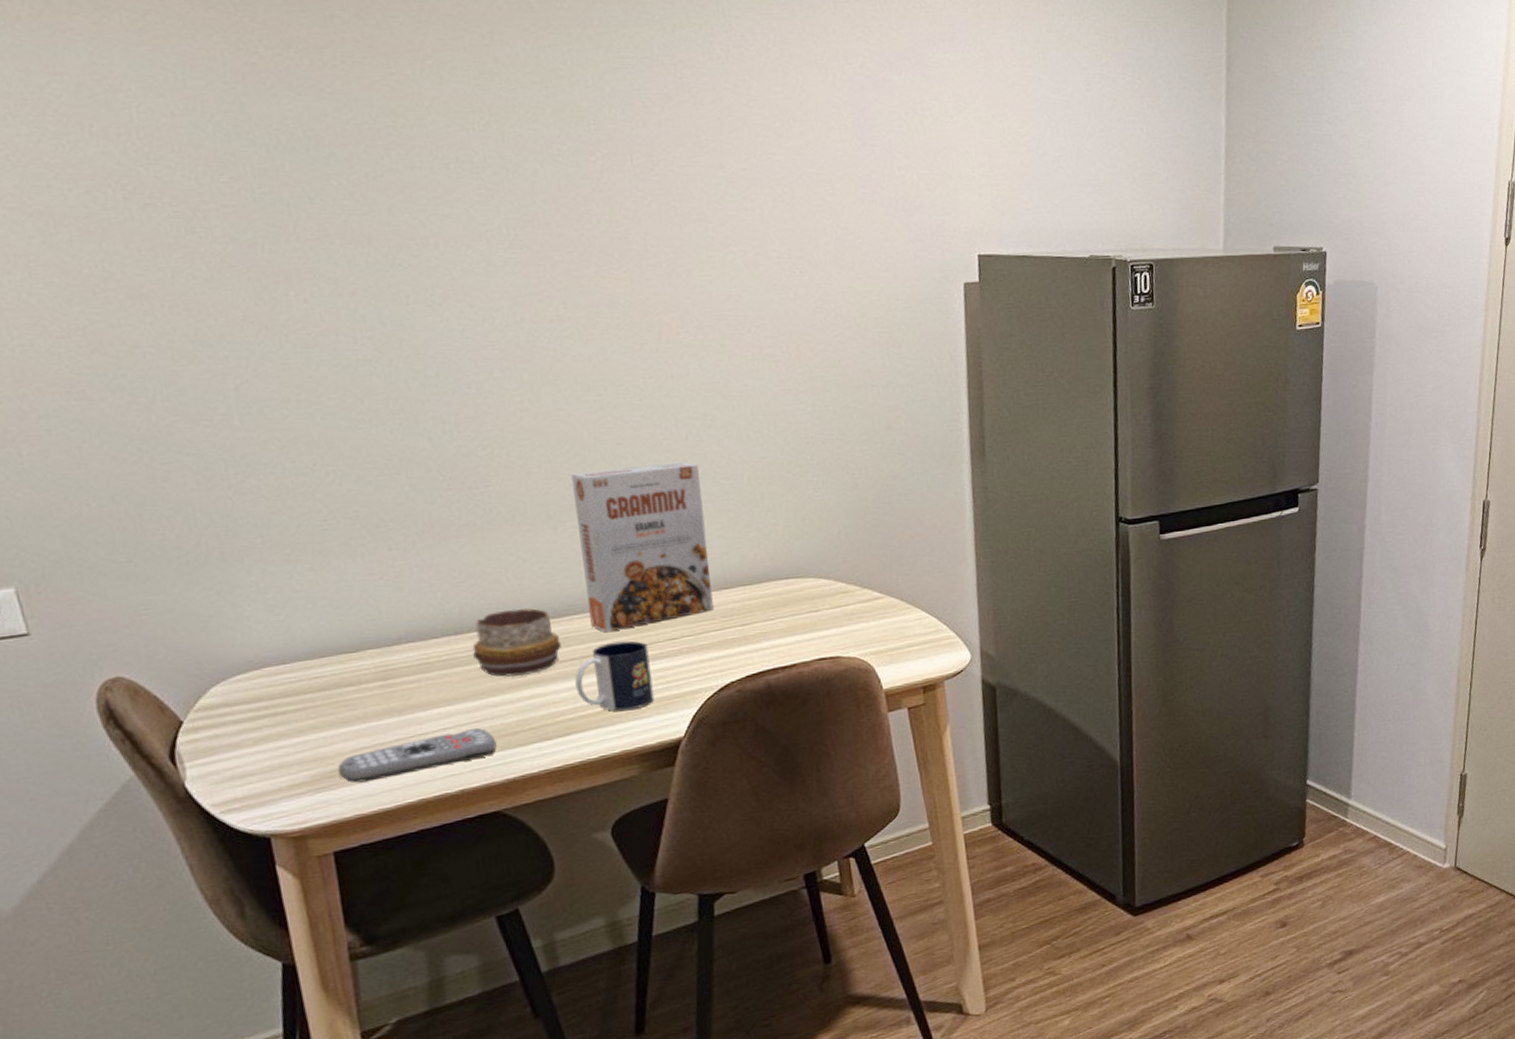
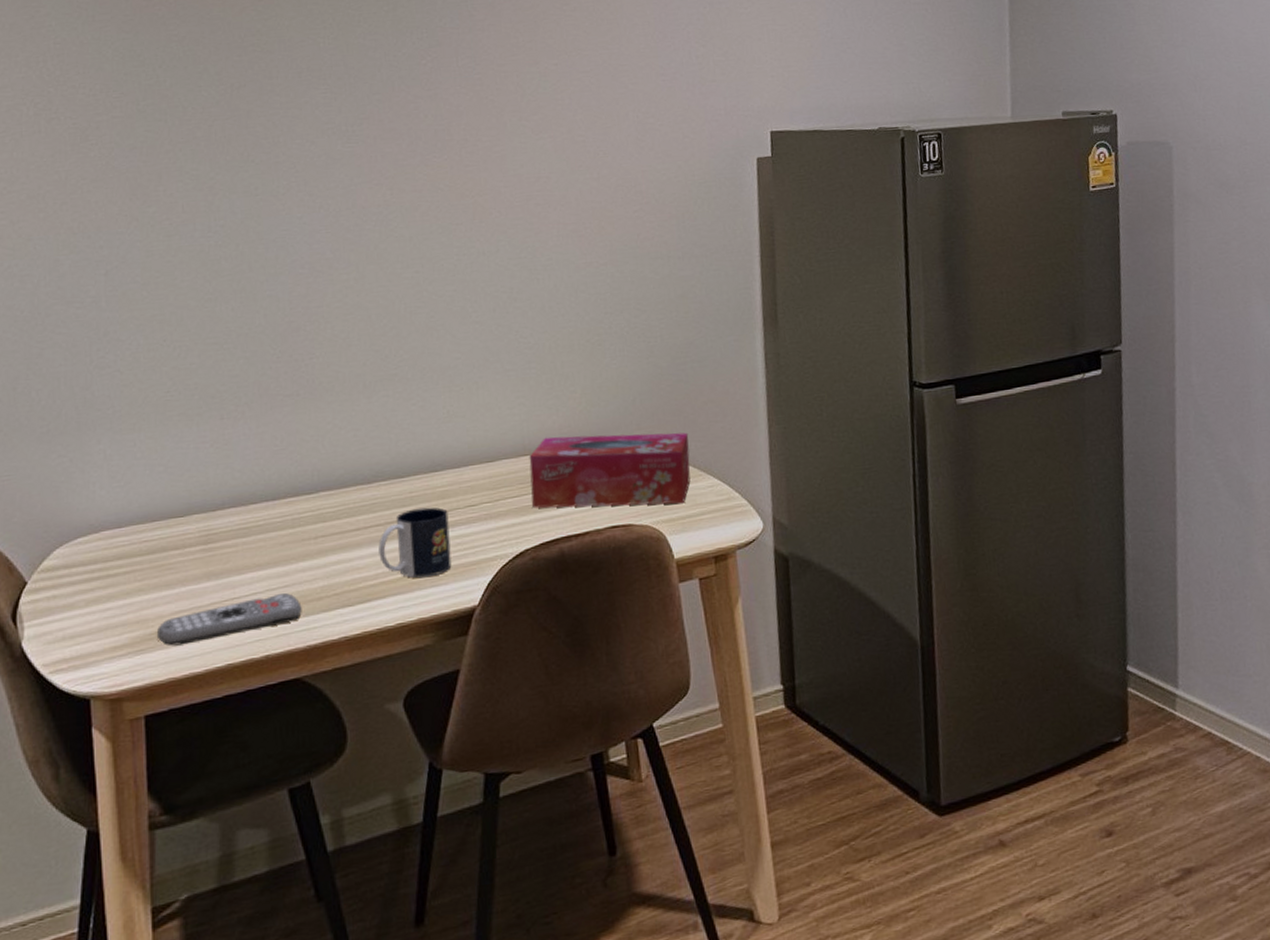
decorative bowl: present [472,607,561,677] -> none [287,474,368,543]
cereal box: present [570,462,714,633] -> none [386,333,512,499]
tissue box: none [731,566,898,642] -> present [529,432,691,509]

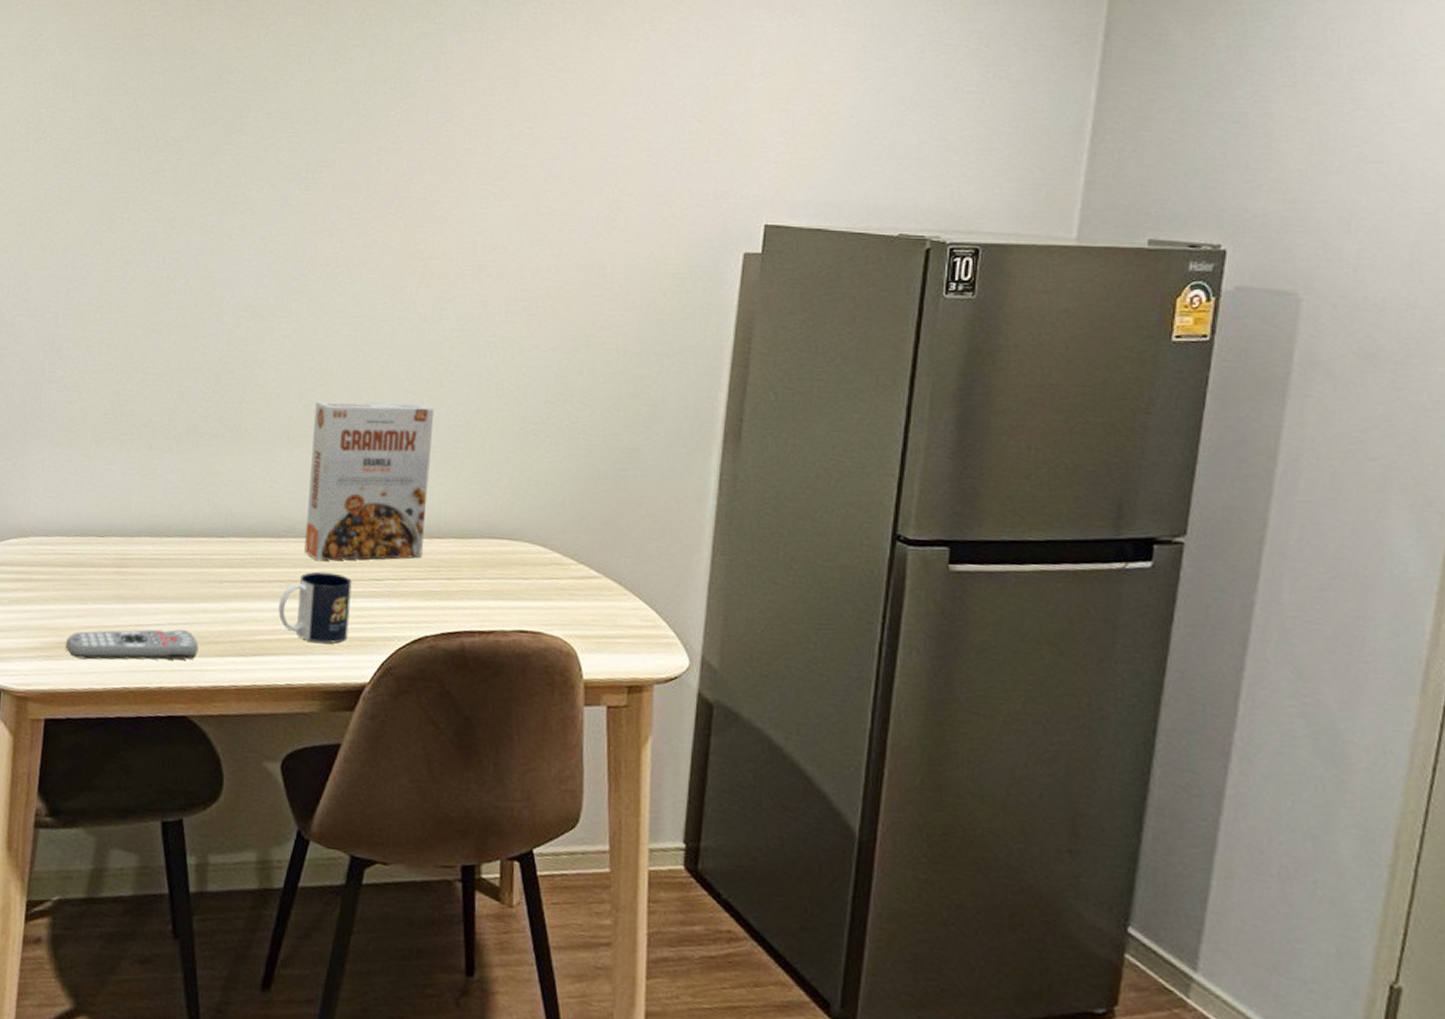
cereal box: none [386,333,512,499] -> present [304,401,435,561]
tissue box: present [529,432,691,509] -> none [439,523,619,622]

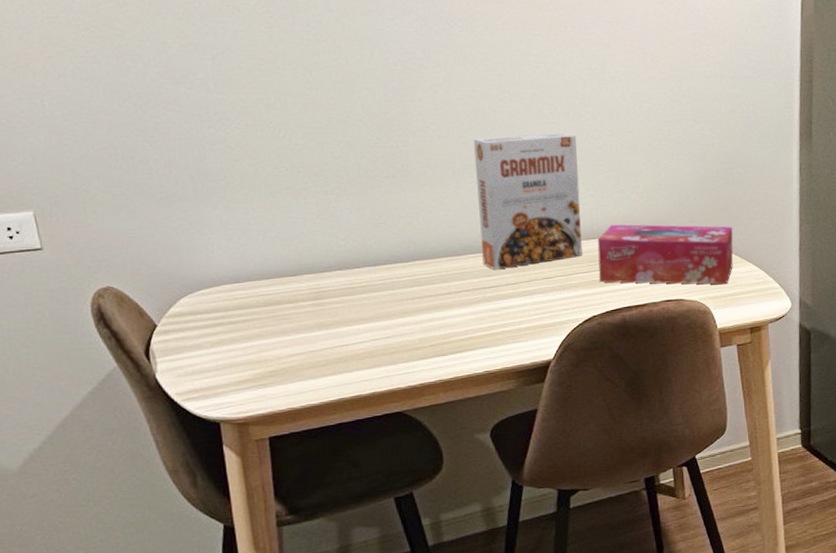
remote control: present [64,629,199,660] -> none [275,342,403,382]
mug: present [278,571,352,644] -> none [468,277,531,335]
tissue box: none [439,523,619,622] -> present [597,224,733,285]

